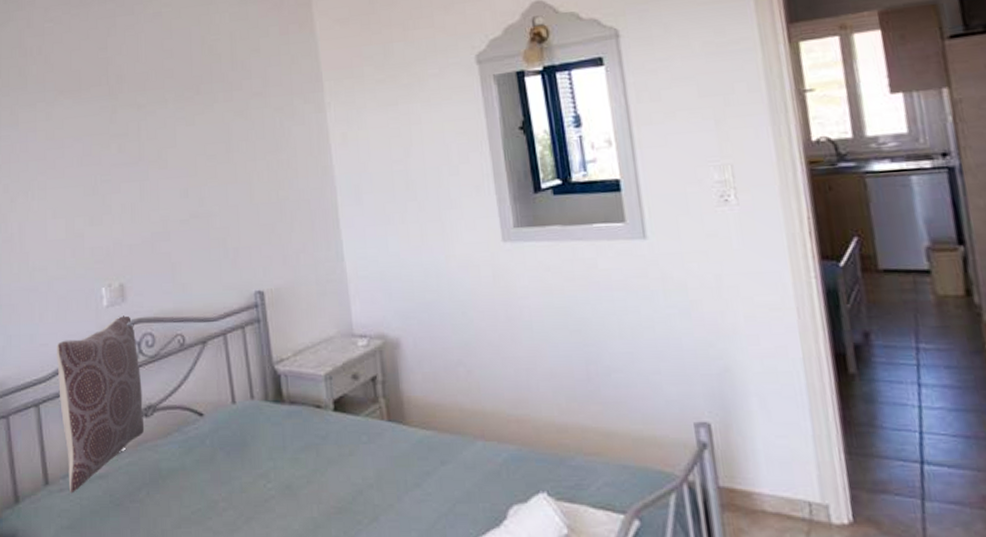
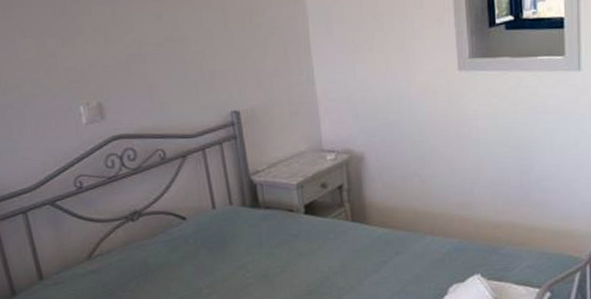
pillow: present [57,313,145,494] -> none [39,130,132,286]

